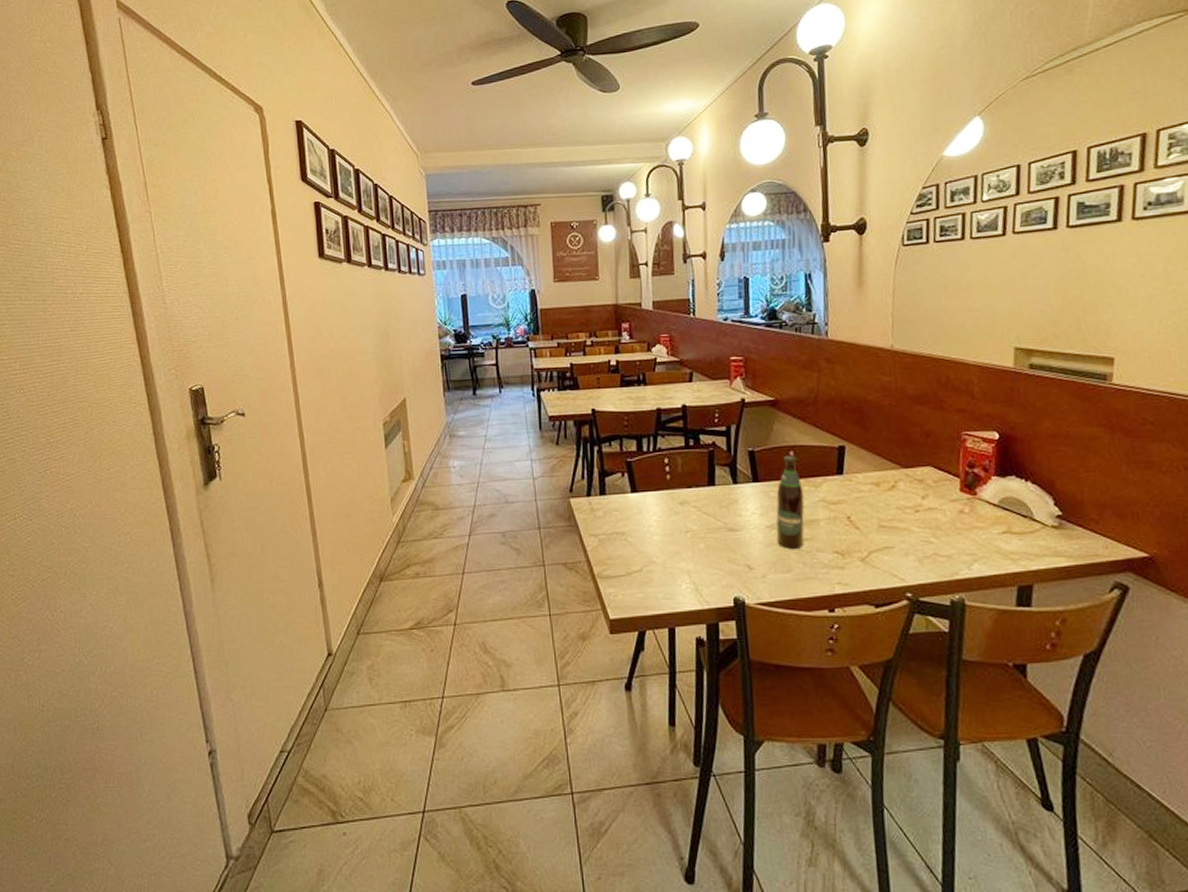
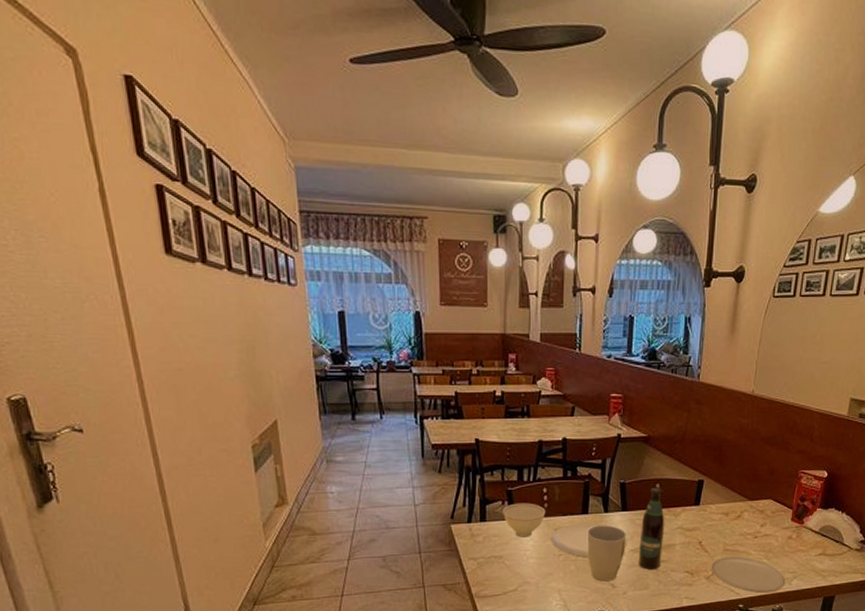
bowl: none [623,474,669,512] -> present [503,503,546,537]
plate: none [676,496,763,535] -> present [551,523,628,558]
cup: none [715,498,761,563] -> present [587,525,627,582]
plate: none [865,534,964,580] -> present [711,556,786,593]

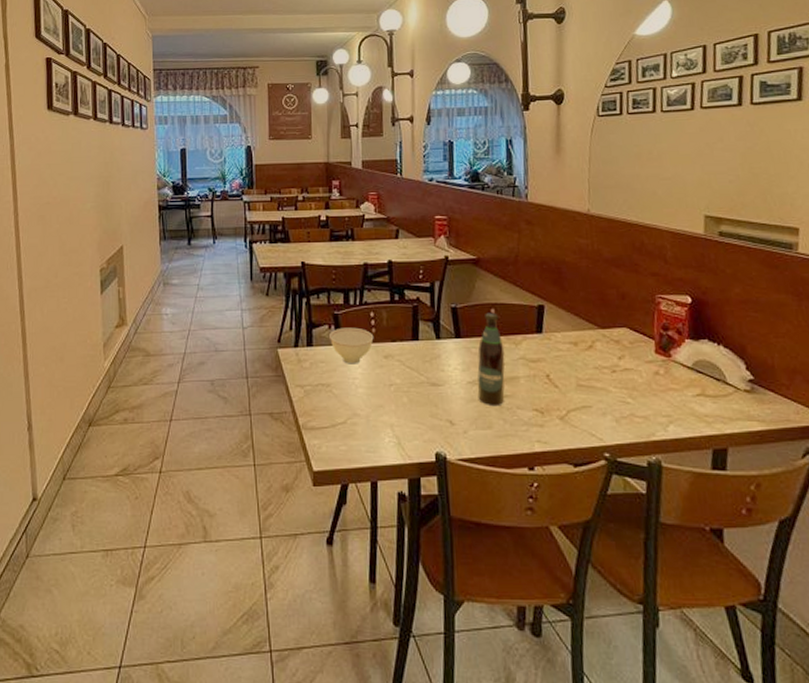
plate: present [551,523,628,558] -> none [381,351,465,390]
cup: present [587,525,627,582] -> none [418,353,463,417]
plate: present [711,556,786,593] -> none [564,394,660,440]

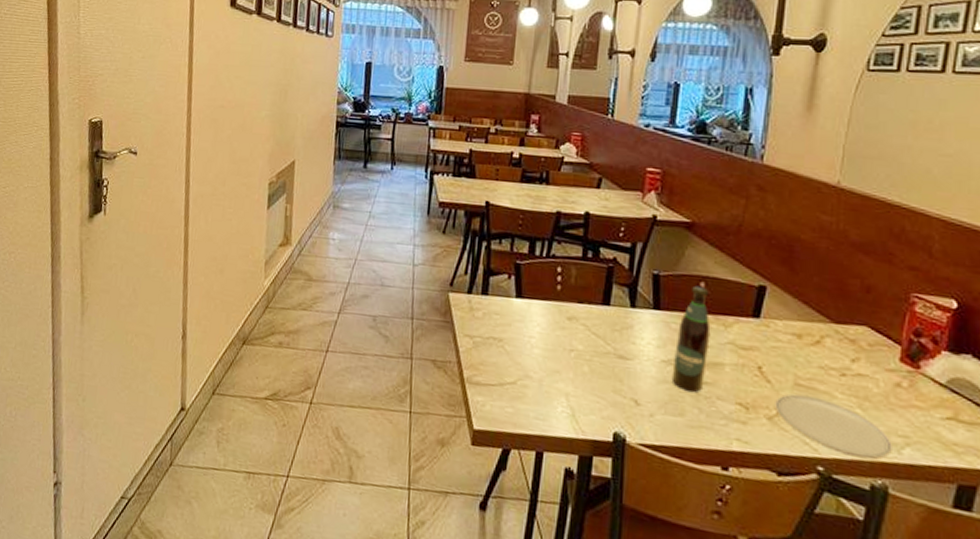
bowl: present [329,327,374,364] -> none [508,279,559,322]
plate: none [564,394,660,440] -> present [775,393,892,459]

